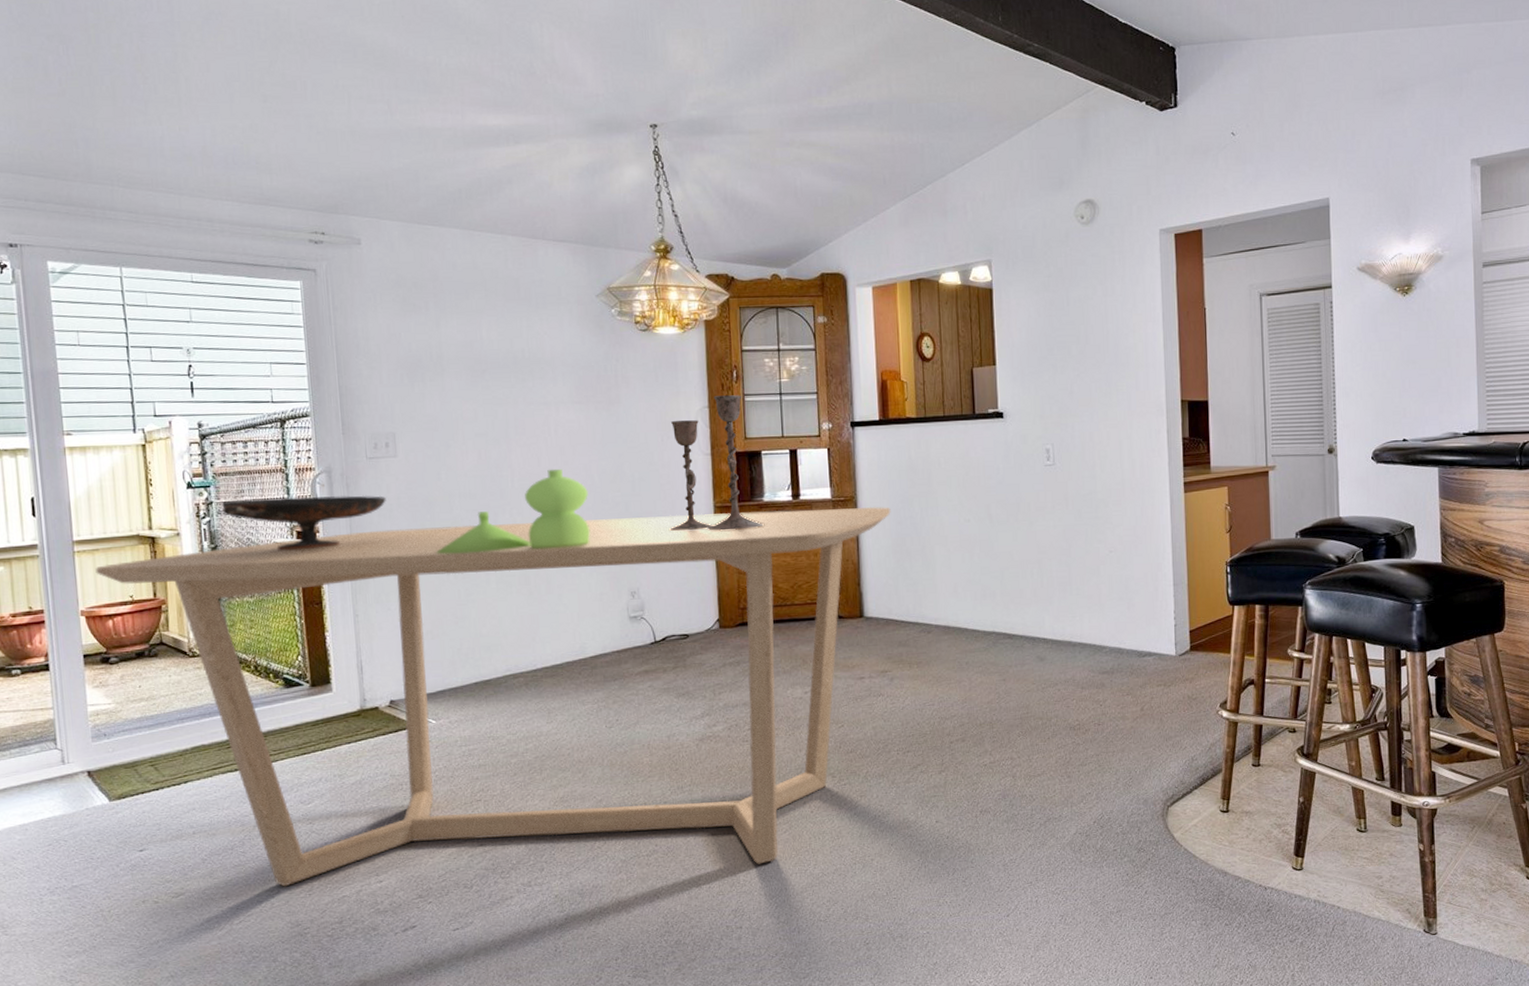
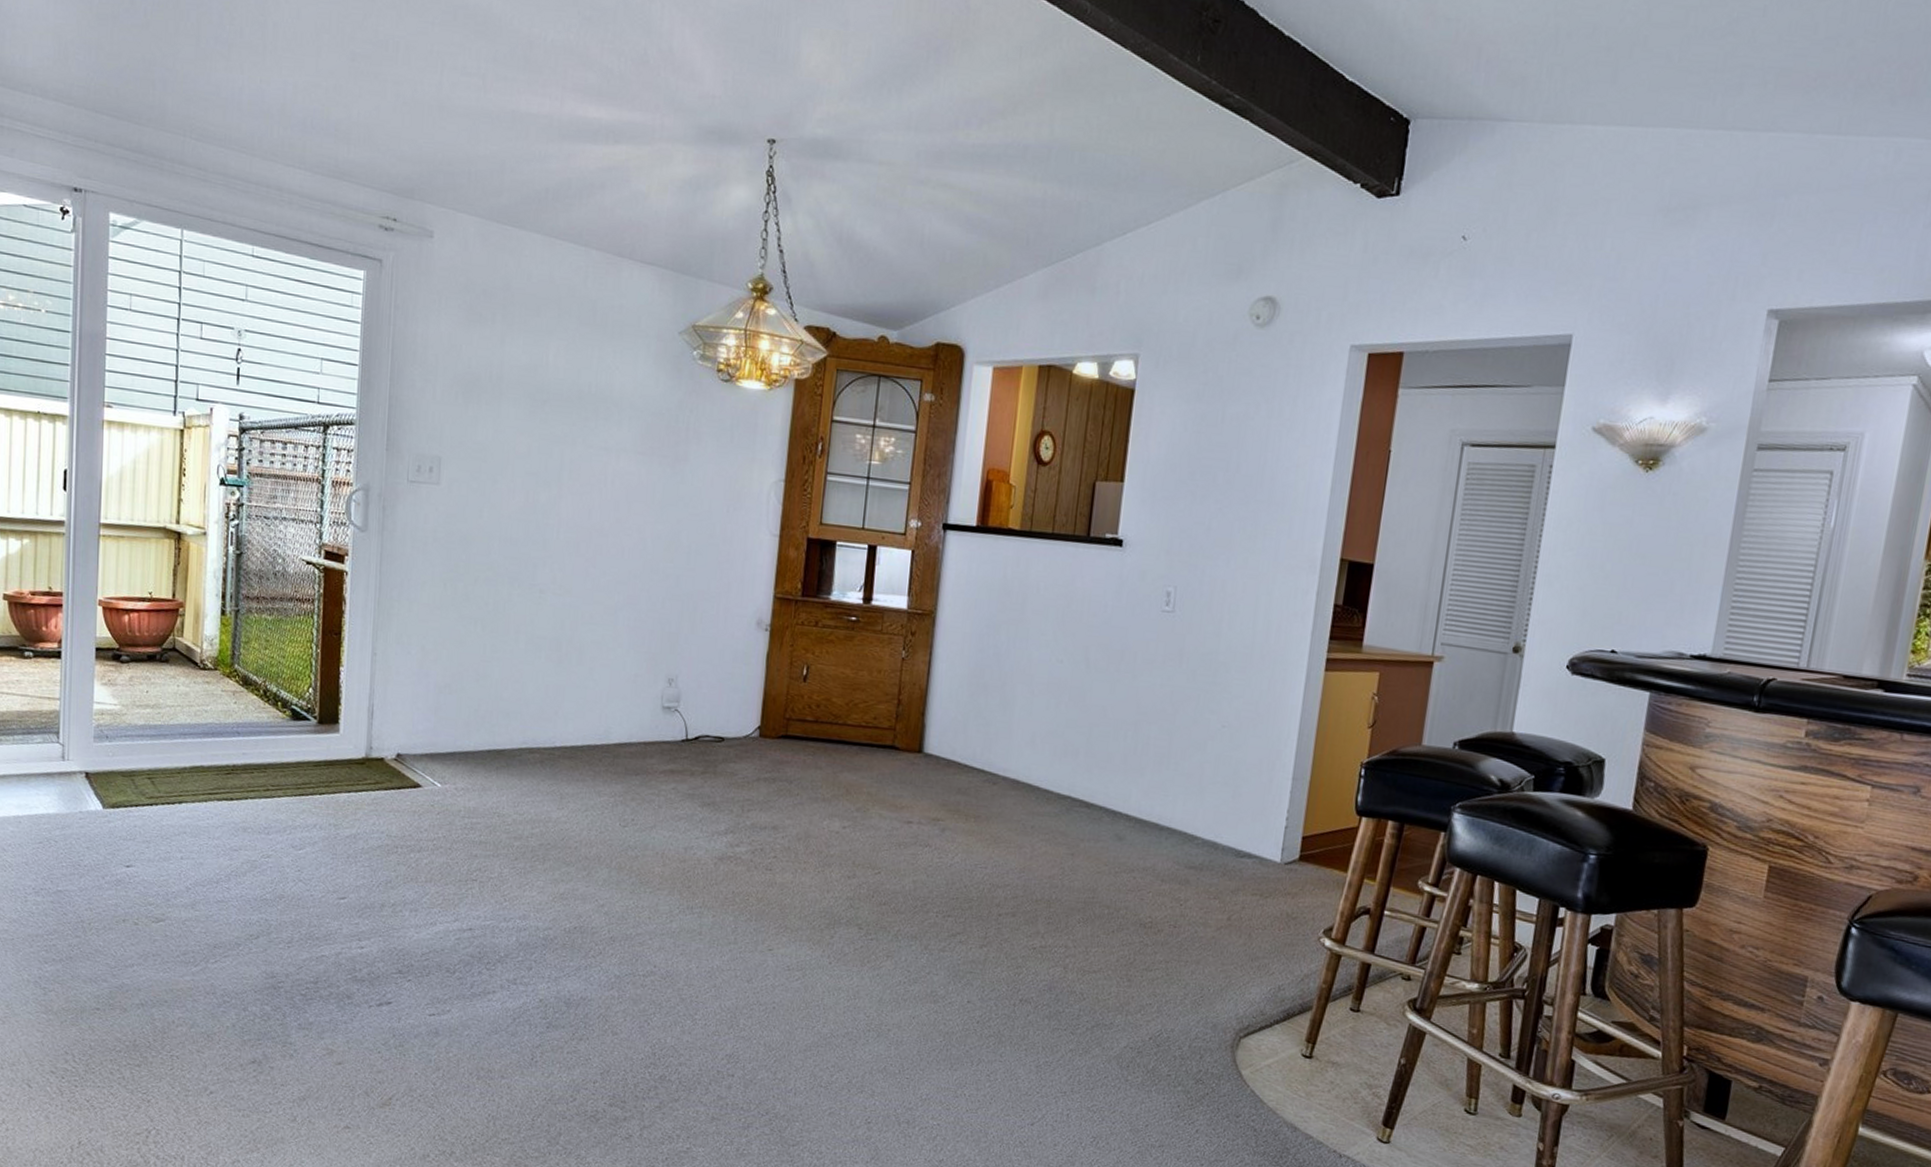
dining table: present [95,506,891,887] -> none [118,553,973,1010]
decorative bowl: present [221,495,386,551] -> none [251,504,422,574]
vase: present [435,468,590,555] -> none [465,524,638,617]
candlestick: present [668,395,764,532] -> none [719,469,826,630]

